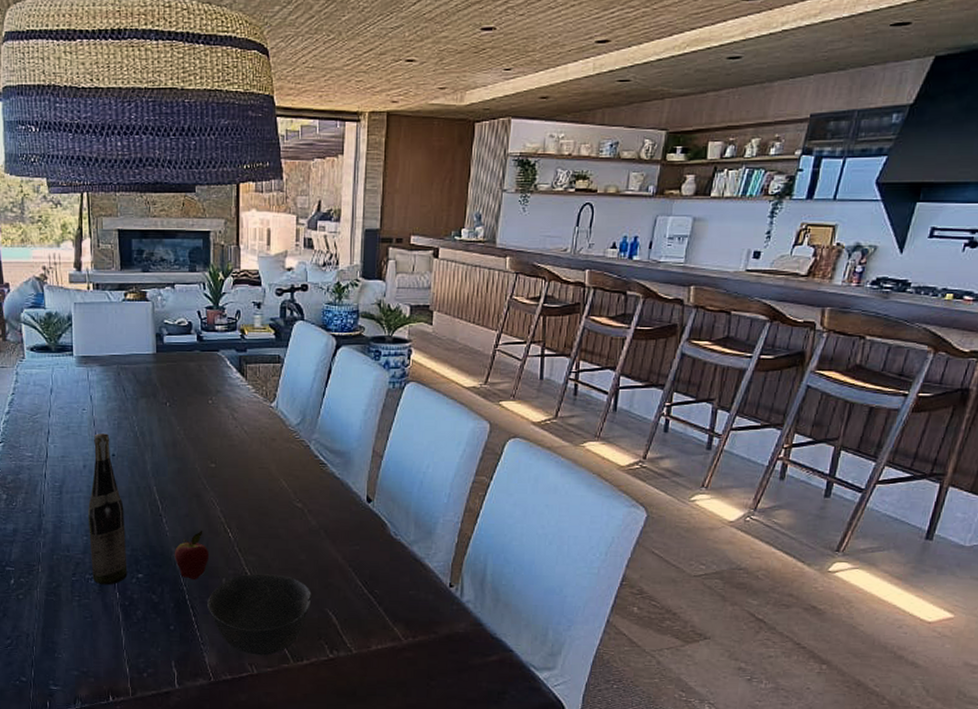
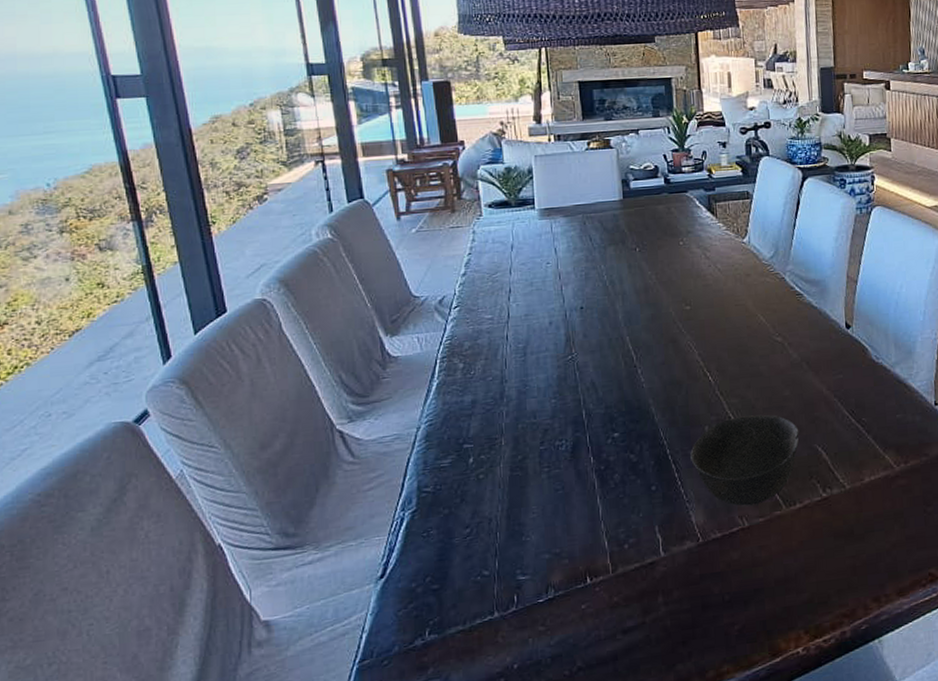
wine bottle: present [88,433,128,585] -> none [556,286,602,451]
fruit: present [174,531,210,581] -> none [651,378,690,433]

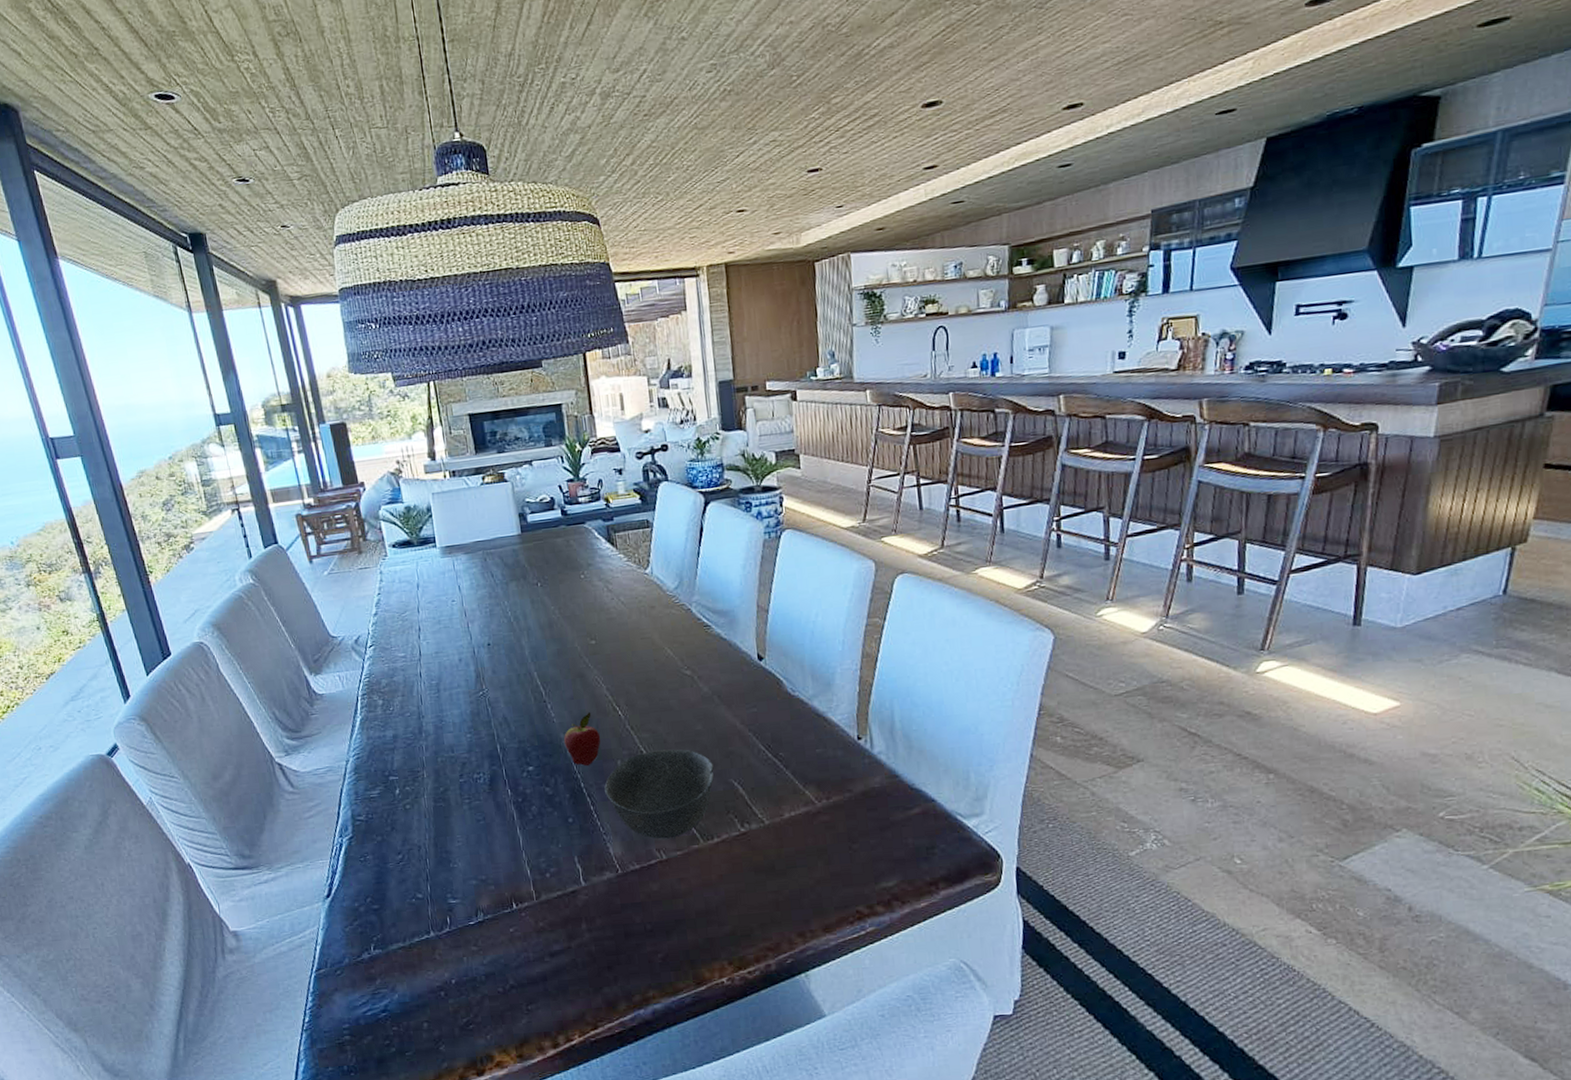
fruit: none [651,378,690,433] -> present [563,712,601,767]

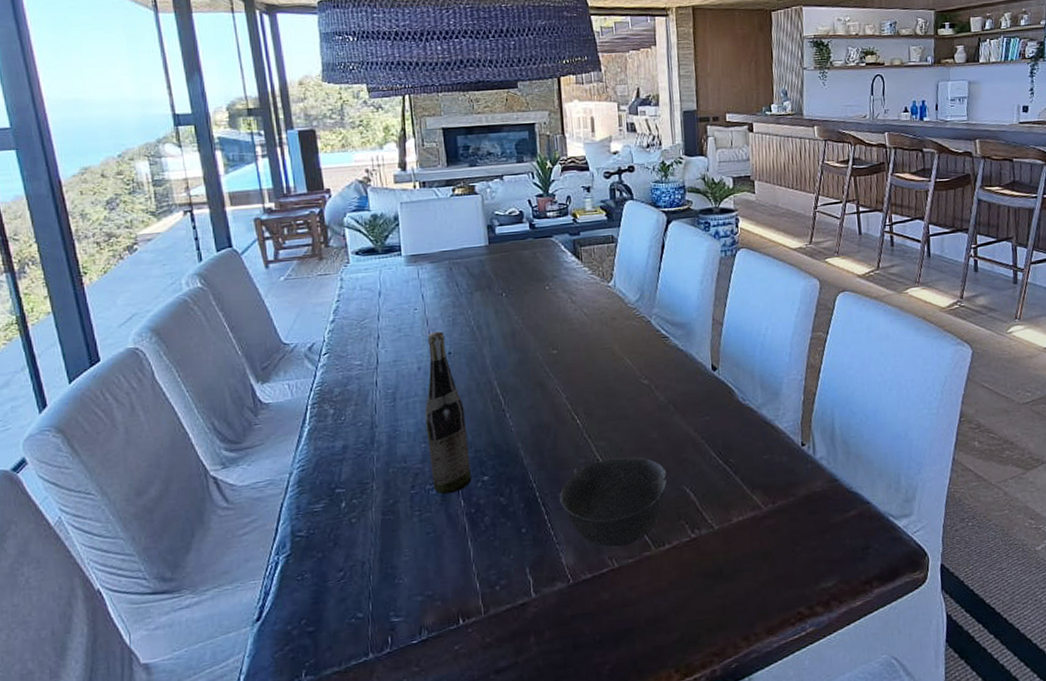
wine bottle: none [466,623,518,783] -> present [425,331,472,494]
fruit: present [563,712,601,767] -> none [520,421,558,476]

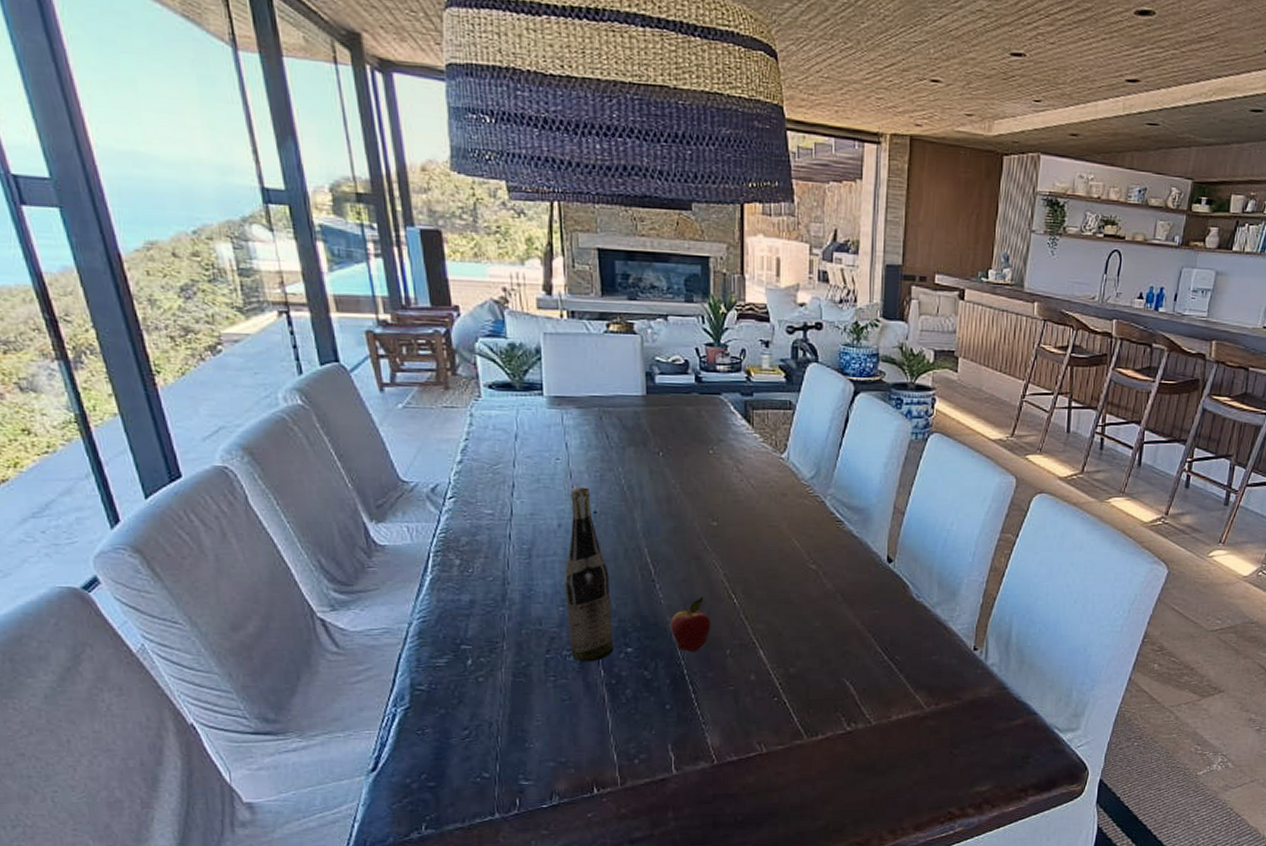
fruit: none [520,421,558,476] -> present [669,597,711,653]
bowl: present [559,456,668,548] -> none [709,643,827,733]

